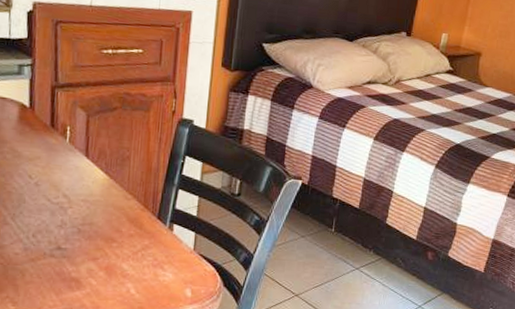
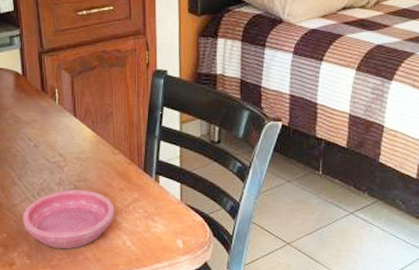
saucer: none [10,233,122,296] -> present [22,189,115,249]

